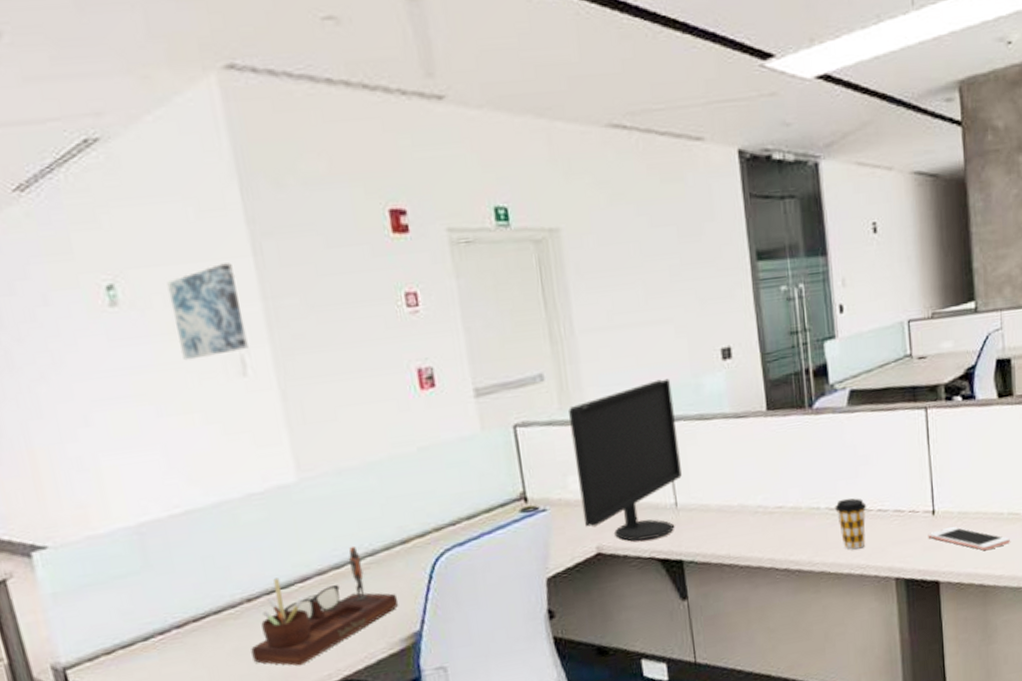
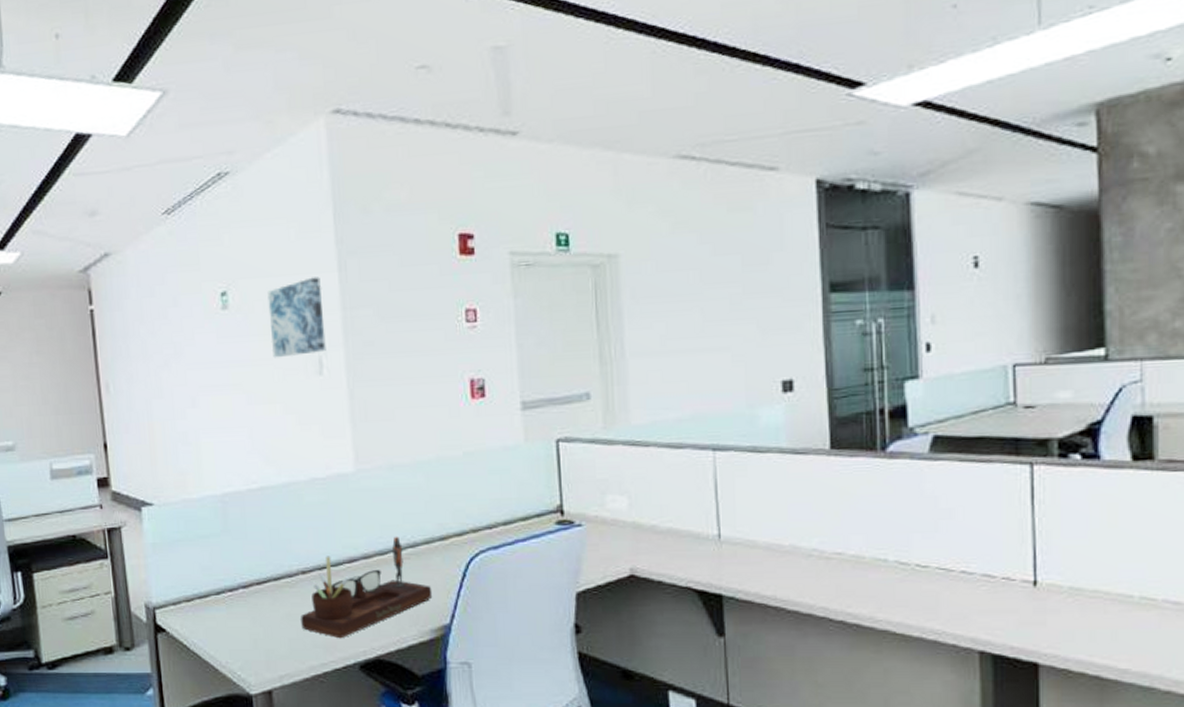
computer monitor: present [569,378,682,541] -> none [613,407,728,568]
coffee cup: present [835,498,867,550] -> none [907,553,947,612]
cell phone: present [928,526,1010,551] -> none [1026,602,1141,637]

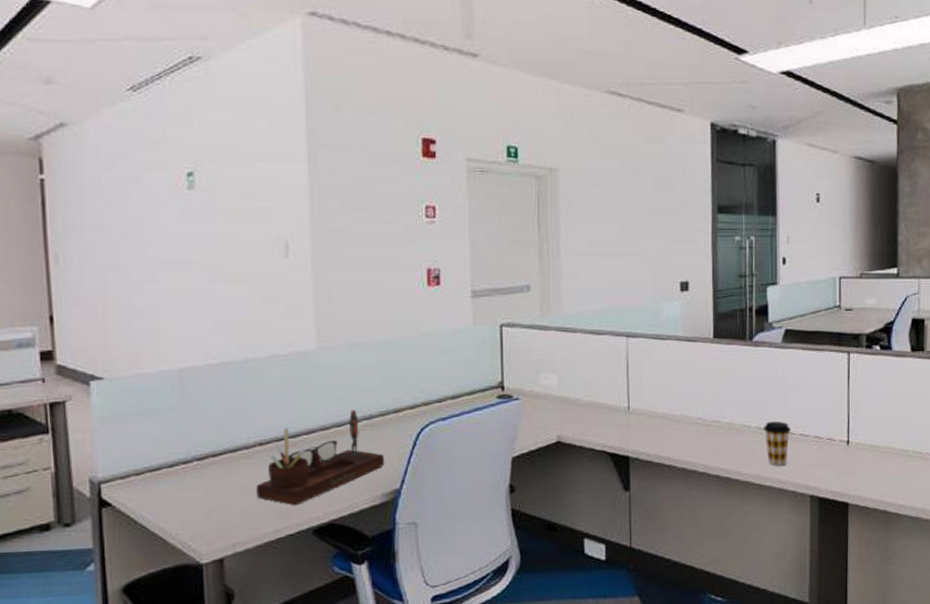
wall art: present [267,277,326,358] -> none [236,165,293,240]
coffee cup: none [907,553,947,612] -> present [764,421,791,466]

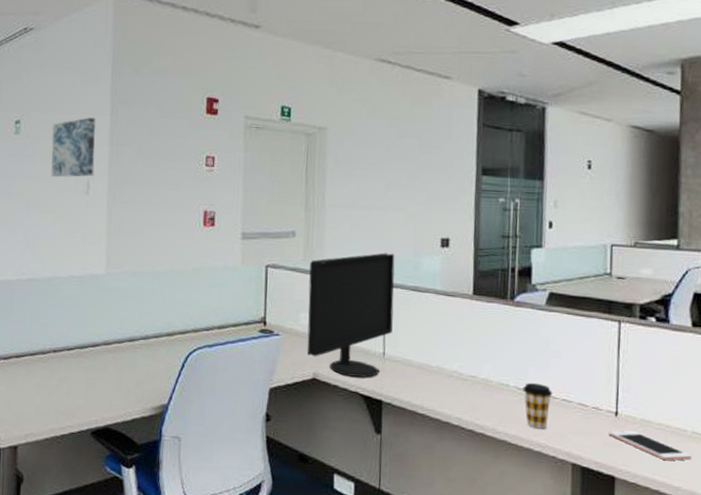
wall art: none [236,165,293,240] -> present [50,117,96,178]
desk organizer: present [256,409,385,506] -> none [48,329,157,408]
computer monitor: none [548,301,636,435] -> present [307,253,395,377]
cell phone: none [841,456,913,482] -> present [608,430,692,461]

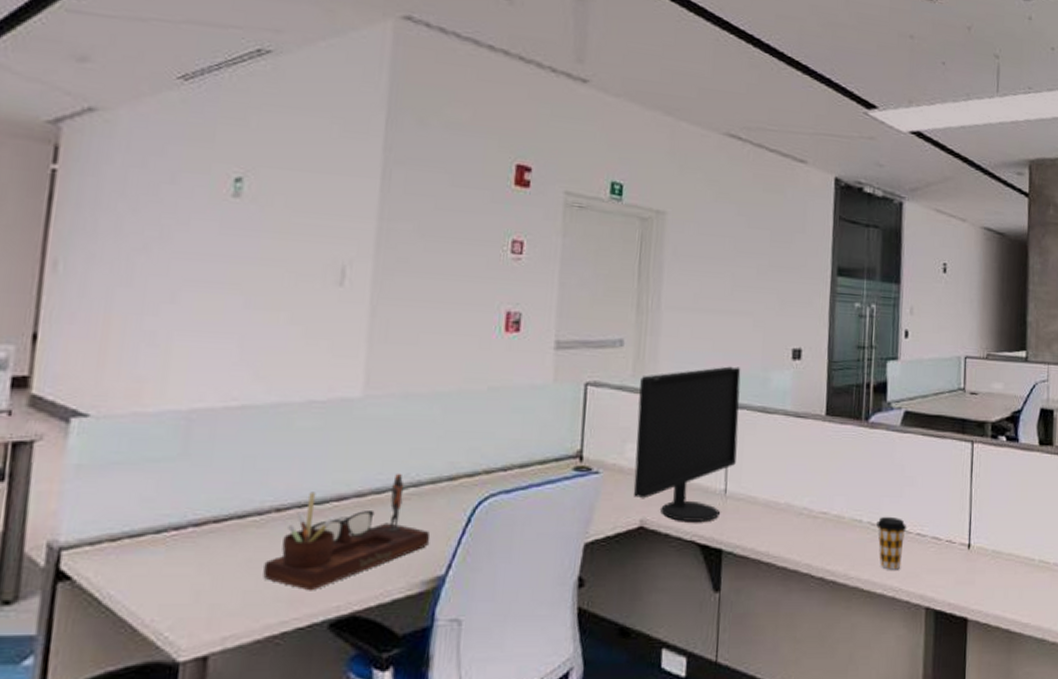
desk organizer: none [48,329,157,408] -> present [263,473,431,591]
wall art: present [50,117,96,178] -> none [286,180,359,262]
cell phone: present [608,430,692,461] -> none [961,563,1039,595]

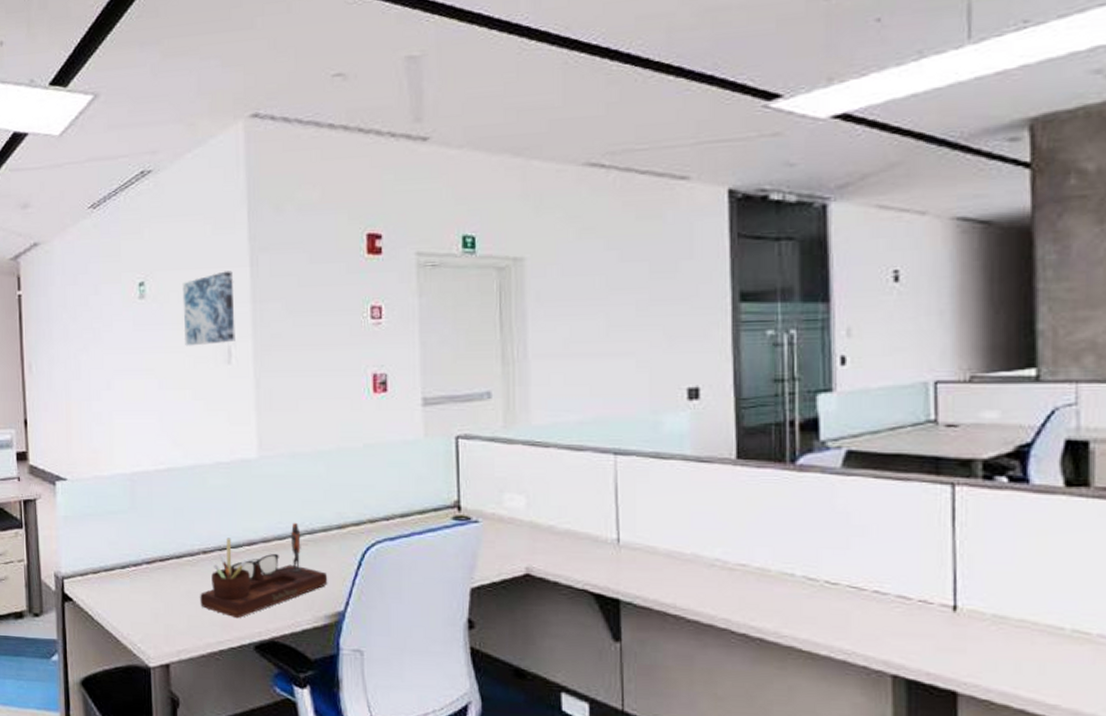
wall art: none [286,180,359,262] -> present [182,271,235,346]
computer monitor: present [633,366,741,521] -> none [513,411,628,571]
coffee cup: present [877,516,907,570] -> none [815,570,859,631]

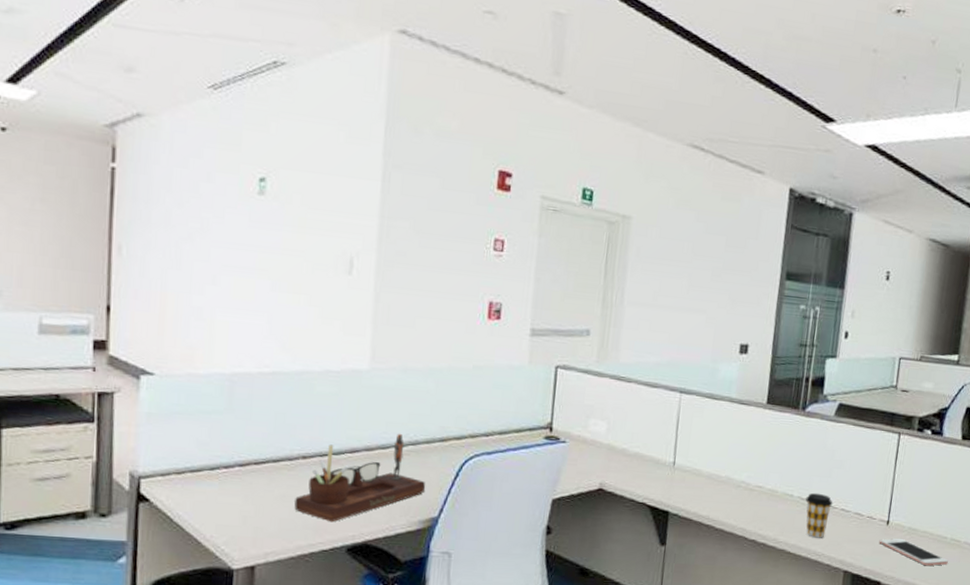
wall art: present [182,271,235,346] -> none [304,181,364,254]
coffee cup: none [815,570,859,631] -> present [806,492,833,538]
cell phone: none [944,629,1073,670] -> present [879,538,948,566]

